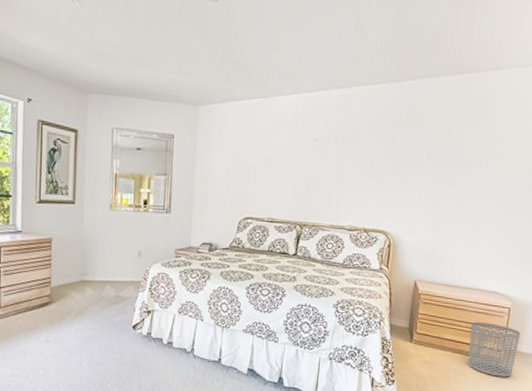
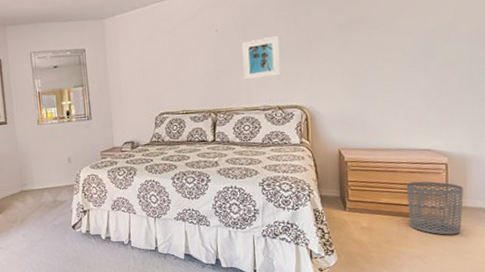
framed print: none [334,155,376,198] -> present [242,35,281,80]

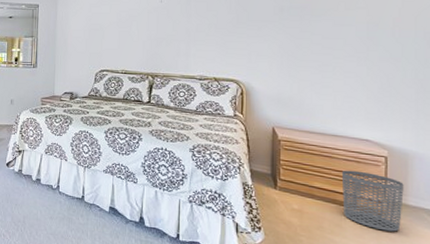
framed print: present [242,35,281,80] -> none [183,12,220,50]

